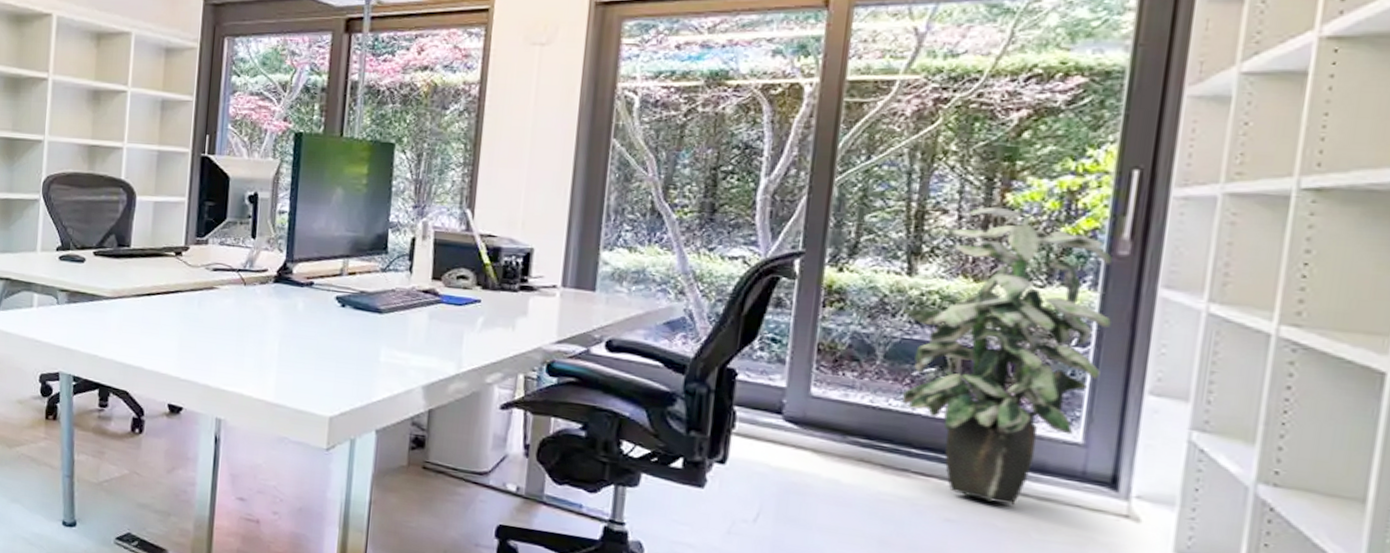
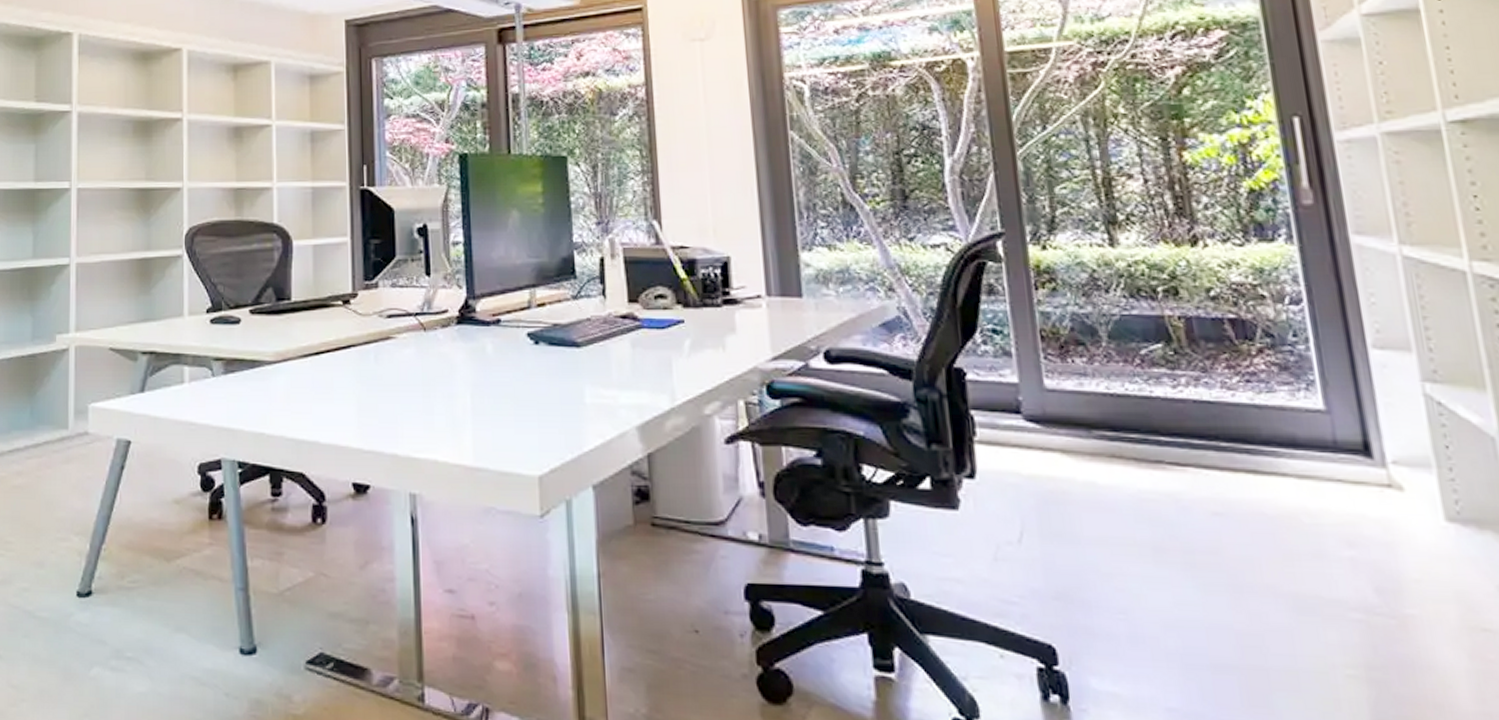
indoor plant: present [902,207,1112,504] -> none [1113,168,1321,487]

